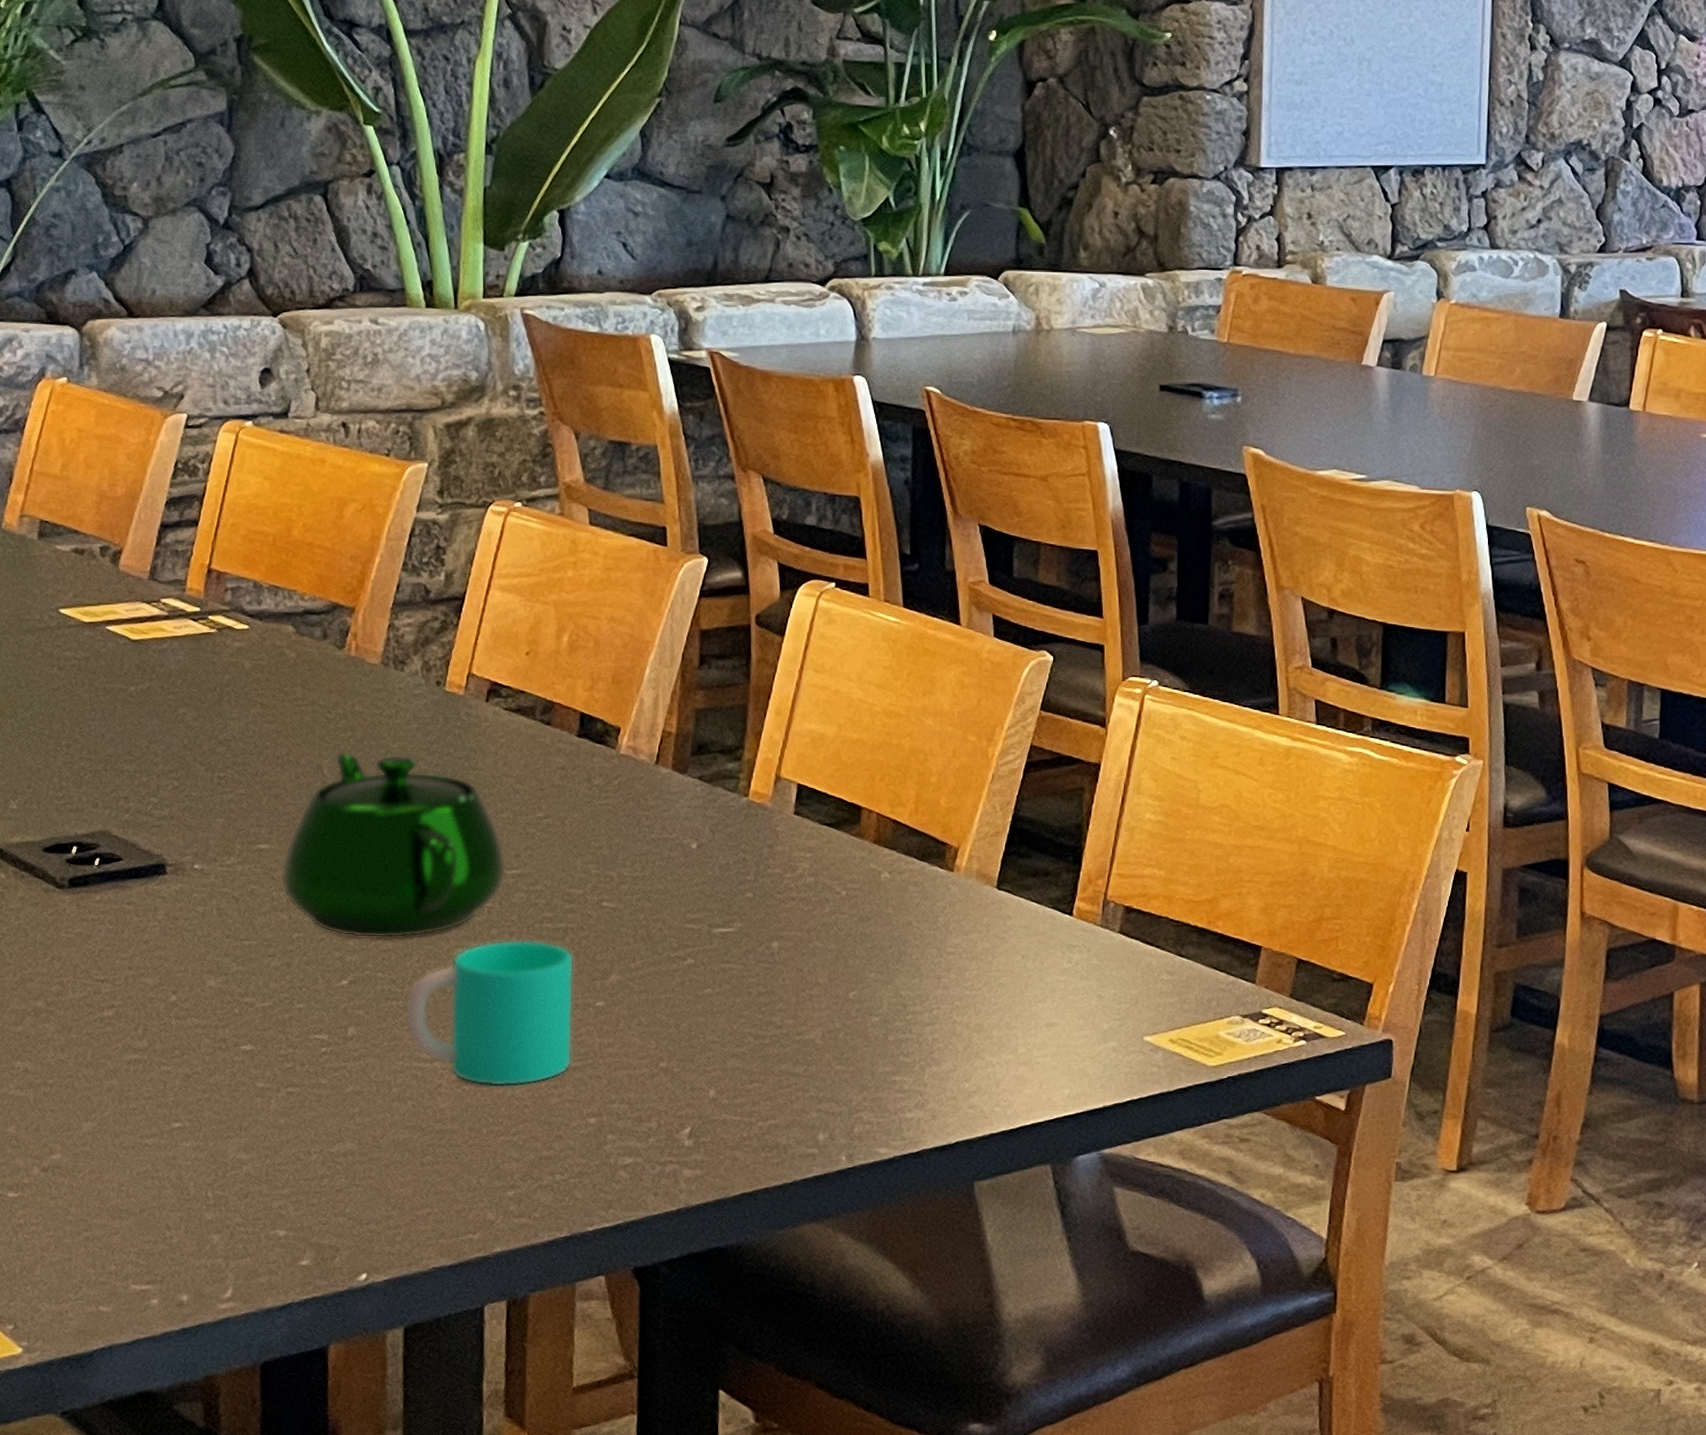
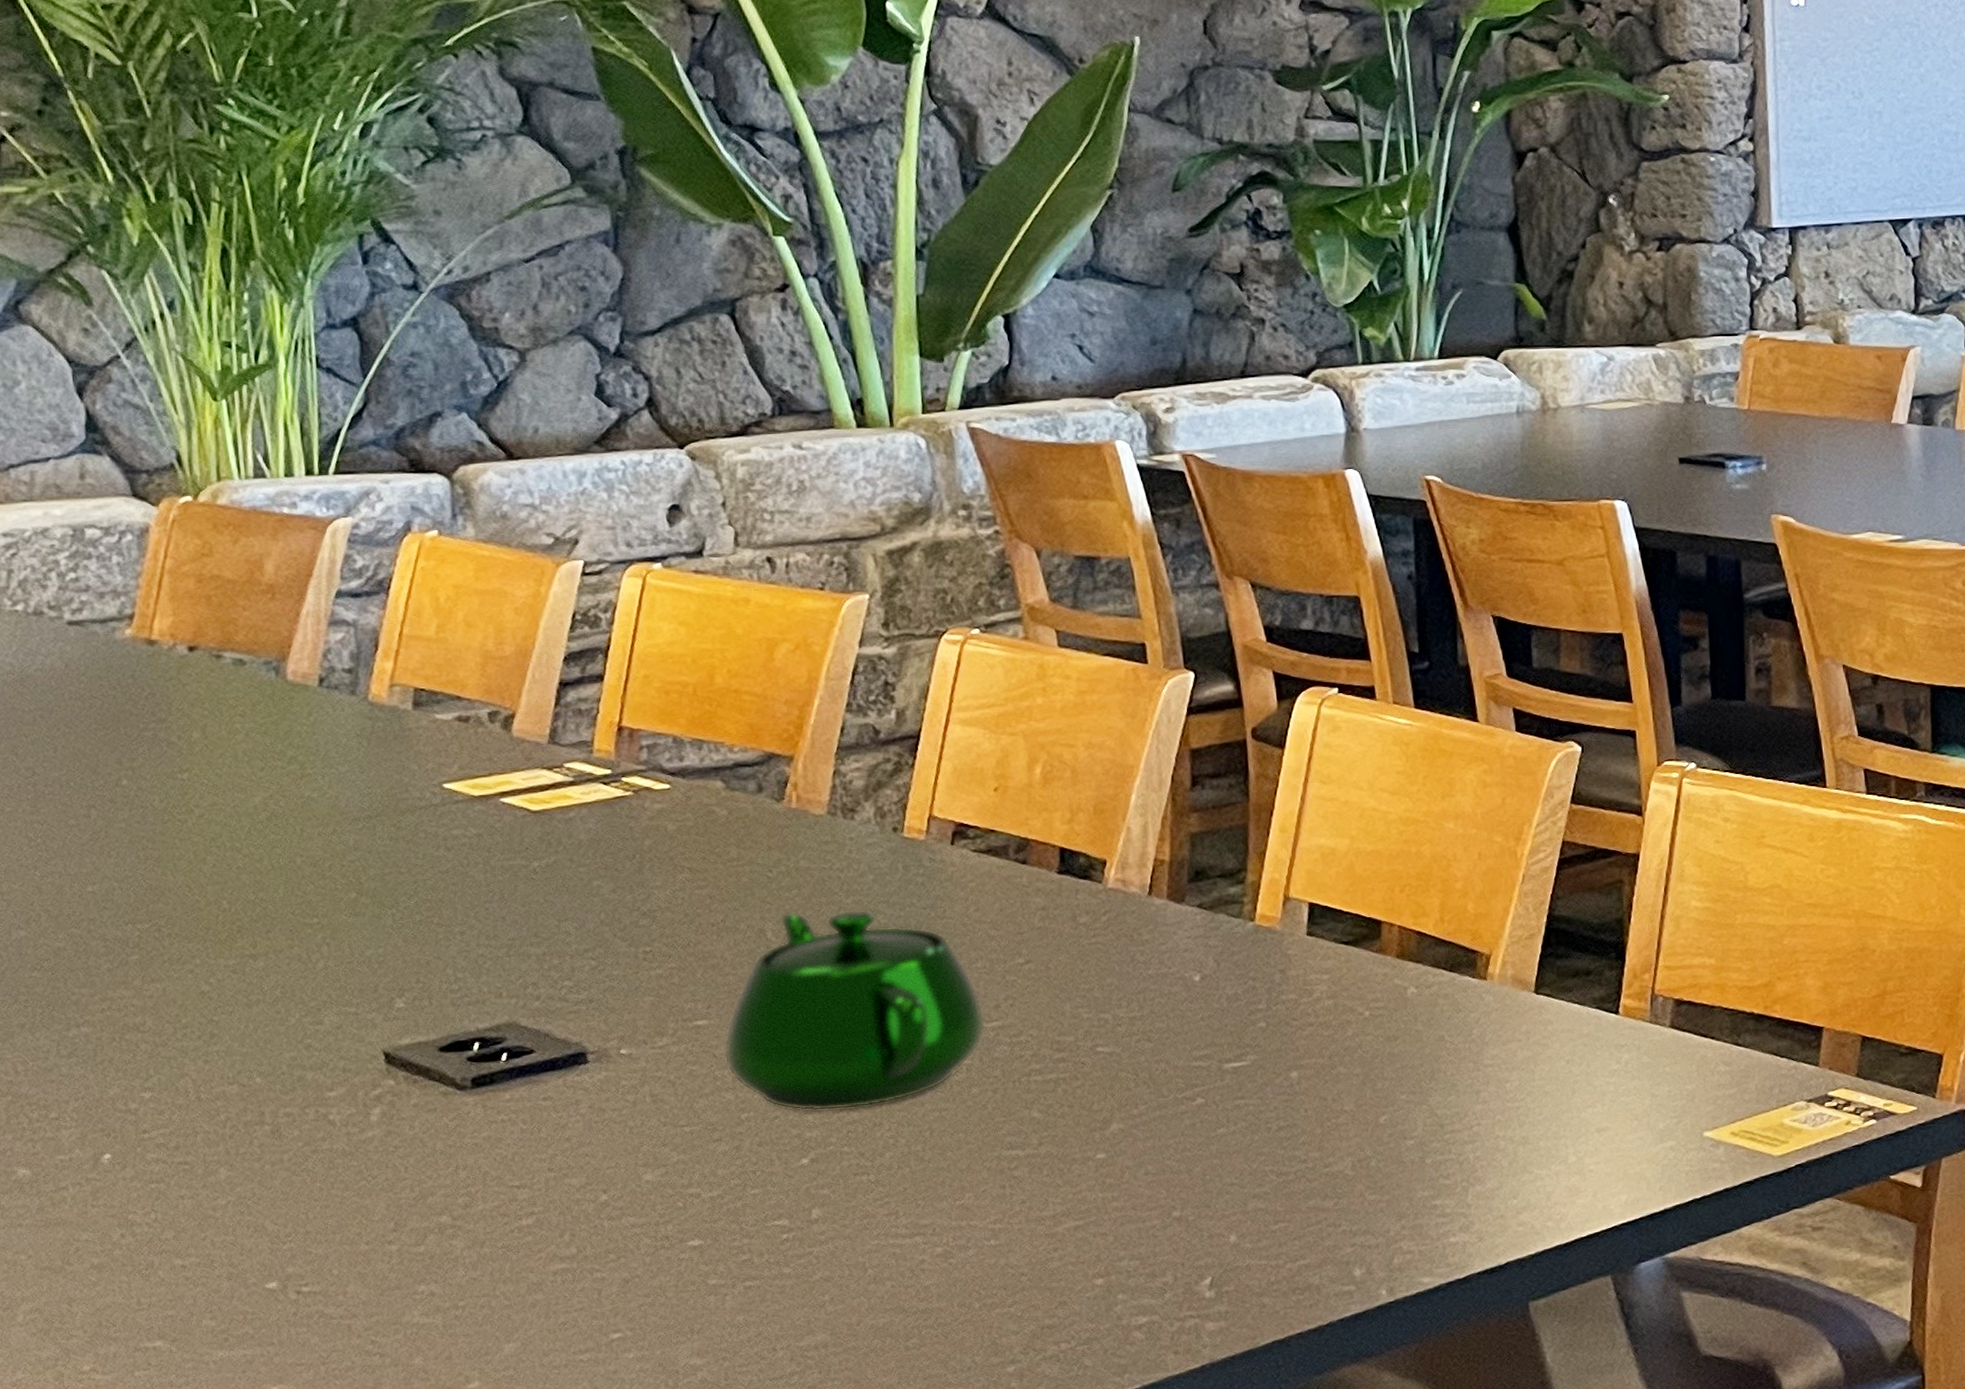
cup: present [405,939,574,1087] -> none [877,1094,1073,1257]

